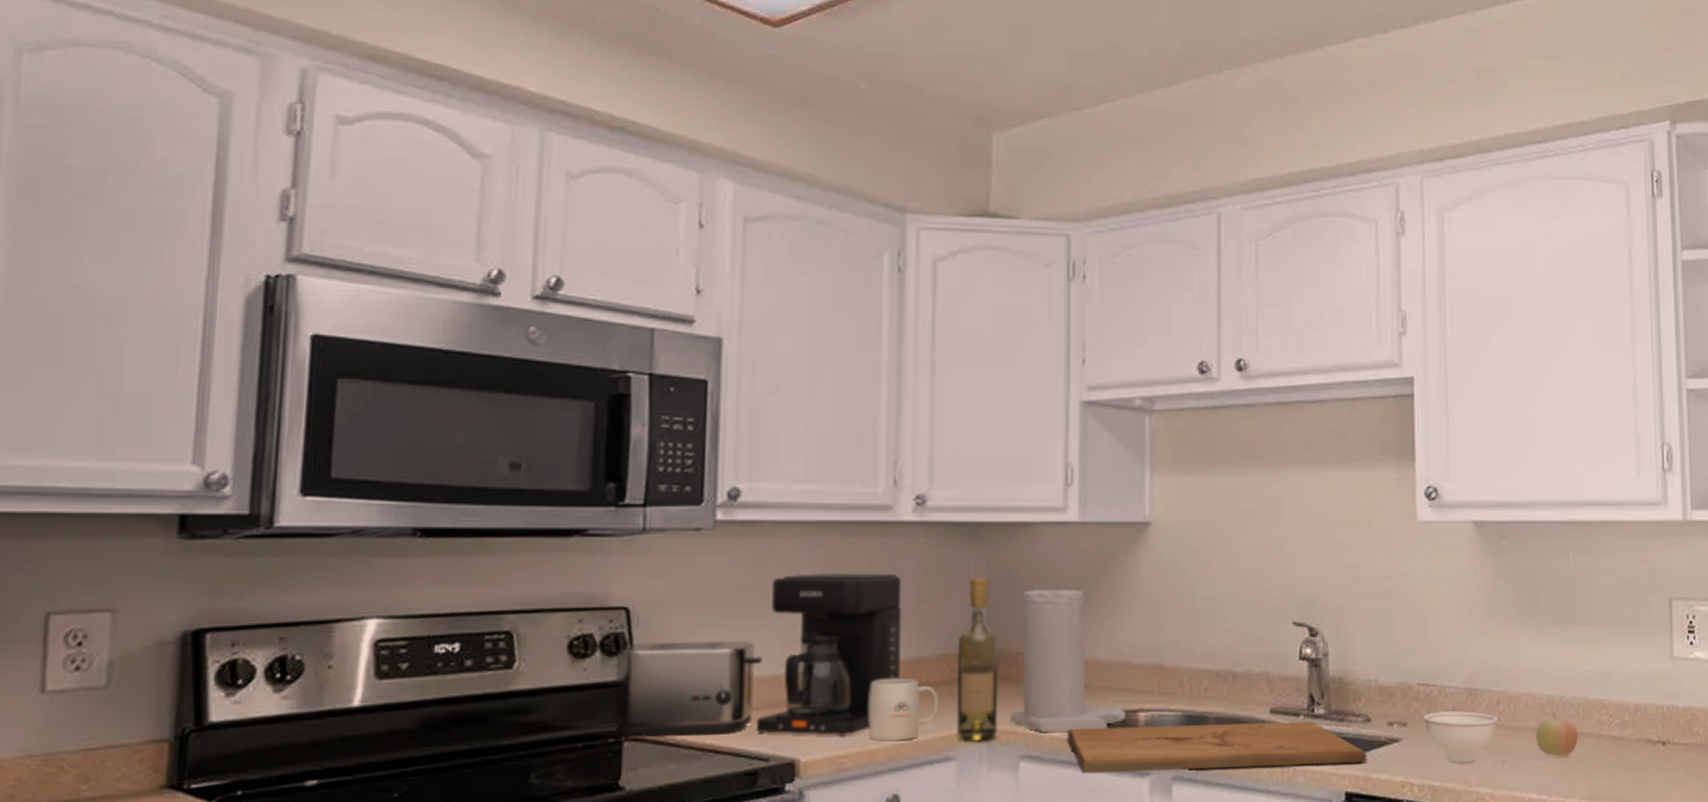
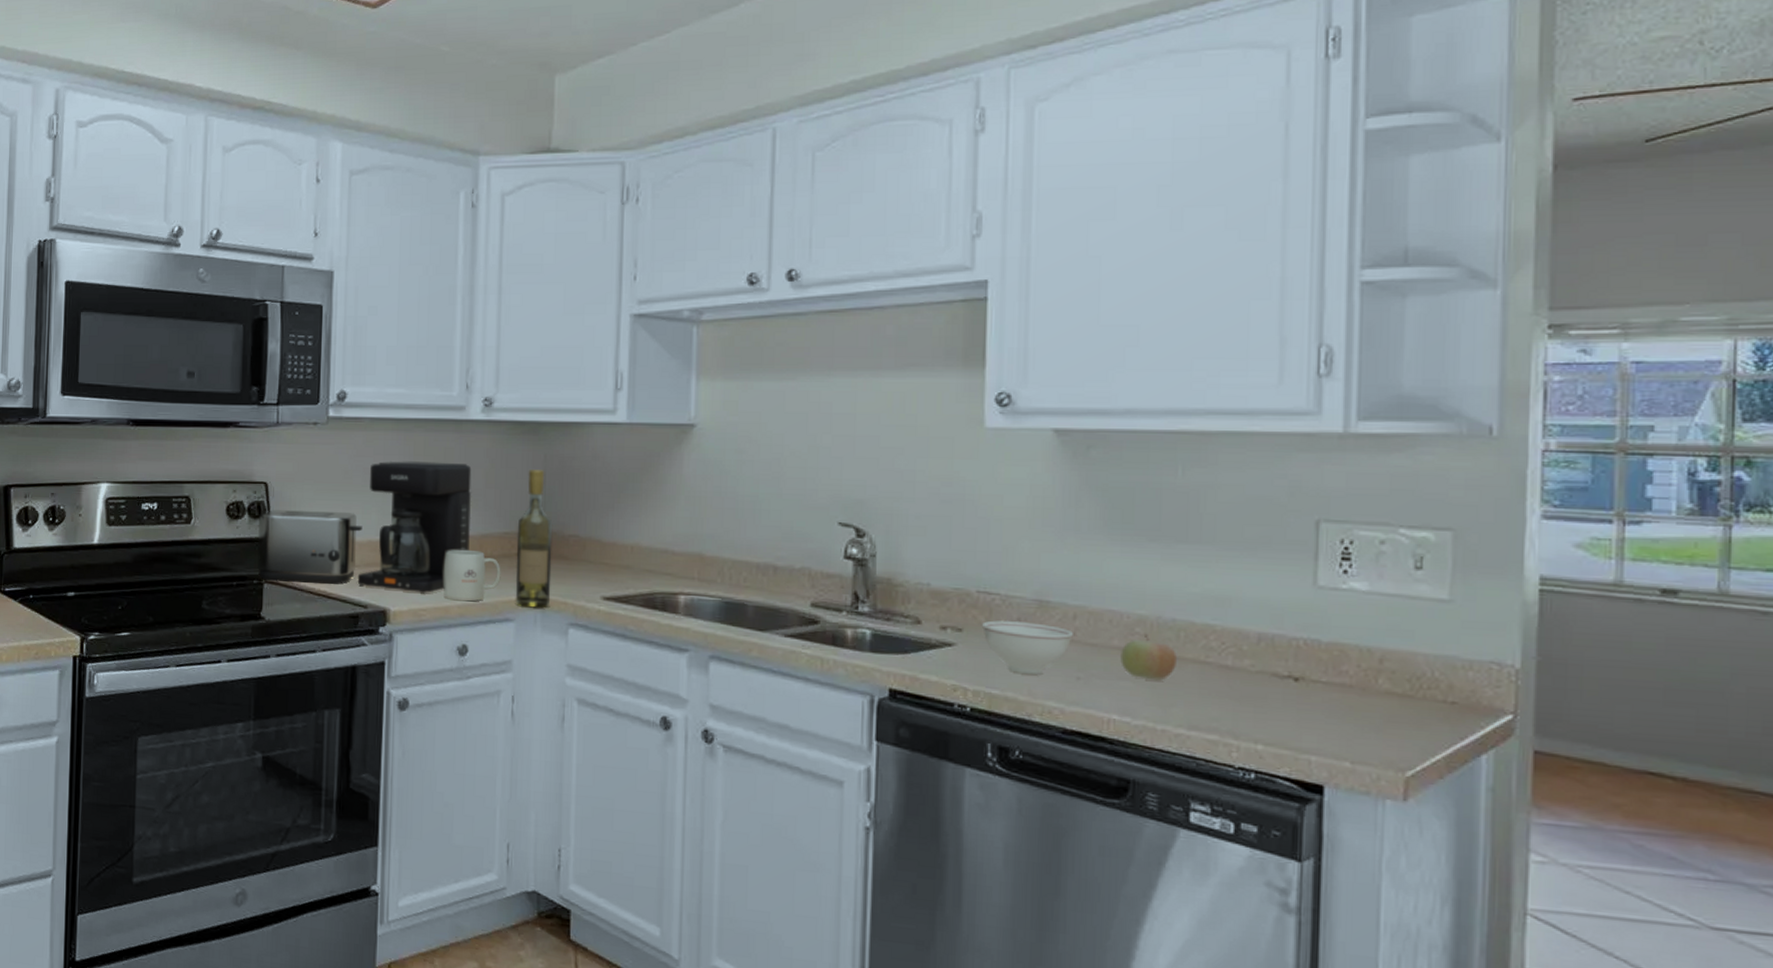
paper towel: present [1009,590,1125,733] -> none [560,481,666,607]
cutting board: present [1067,722,1368,775] -> none [611,603,916,664]

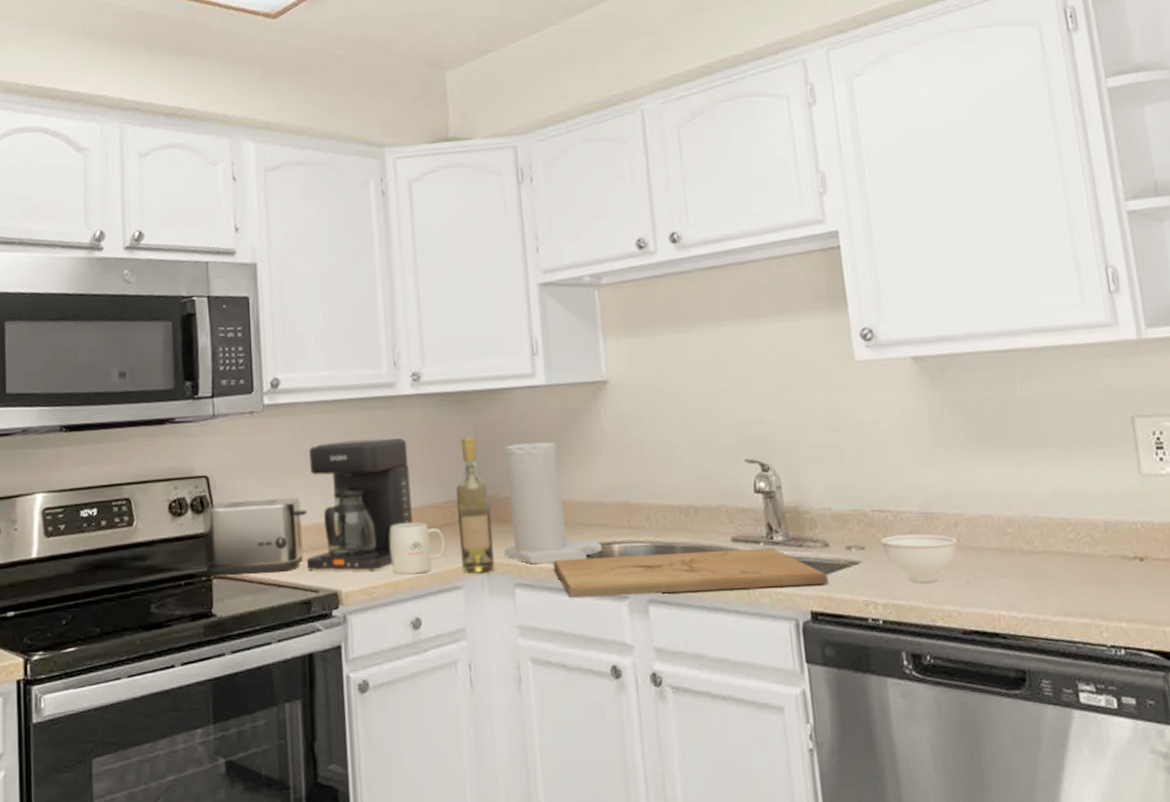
paper towel: none [560,481,666,607] -> present [503,442,602,565]
cutting board: none [611,603,916,664] -> present [553,548,830,599]
fruit: present [1120,633,1177,681] -> none [998,532,1045,575]

